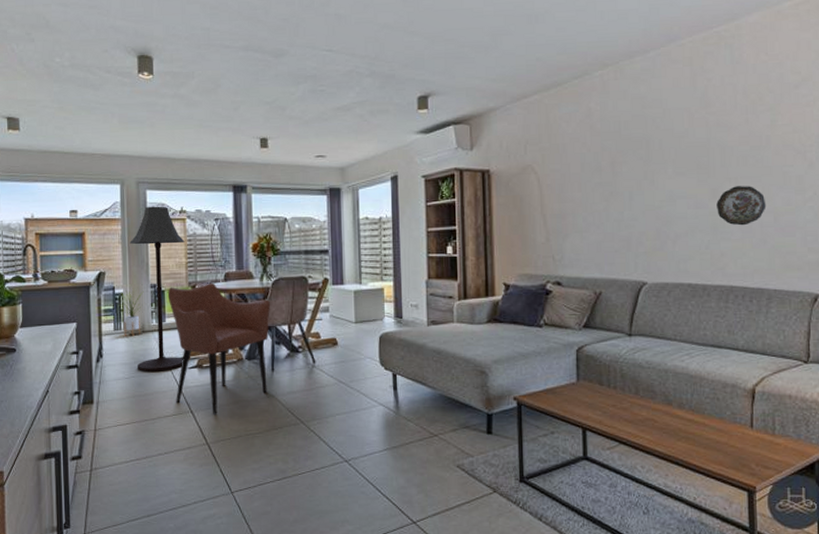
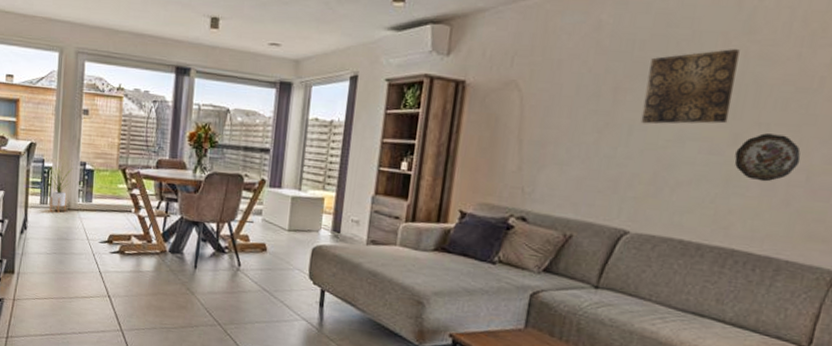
floor lamp: present [130,206,185,372] -> none [59,79,120,252]
armchair: present [167,282,270,414] -> none [95,167,201,303]
wall art: none [636,121,705,189] -> present [641,49,740,124]

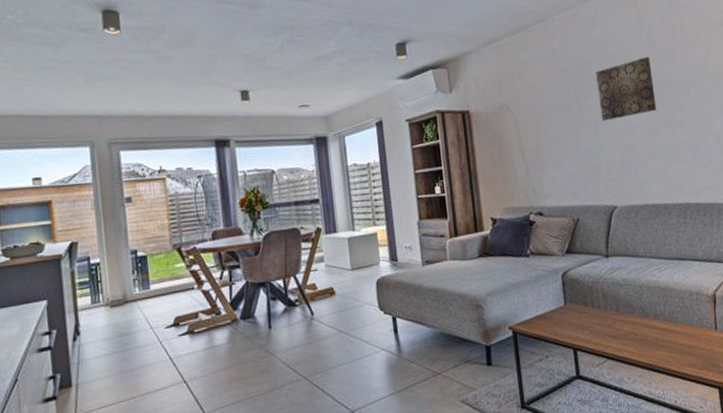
house plant: present [47,163,73,213] -> none [95,256,124,309]
decorative plate: present [734,133,801,182] -> none [668,112,709,149]

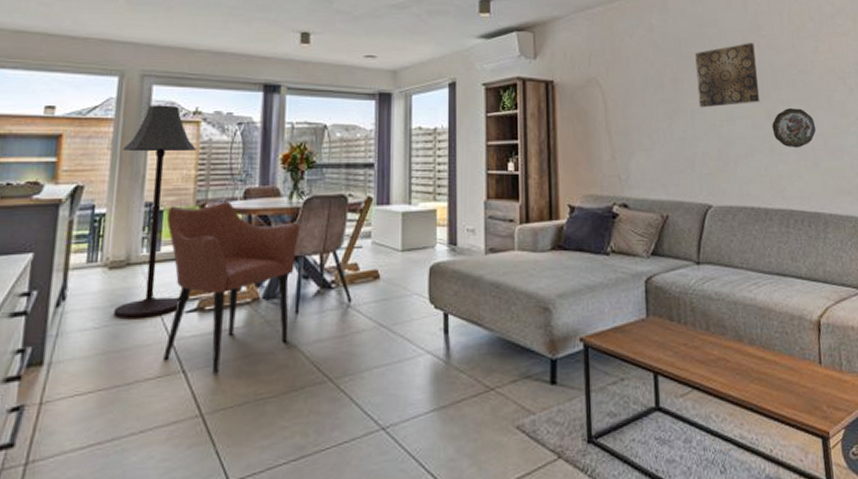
floor lamp: none [104,166,172,346] -> present [113,105,197,318]
armchair: none [150,242,266,381] -> present [163,201,299,374]
decorative plate: none [668,112,709,149] -> present [772,108,816,148]

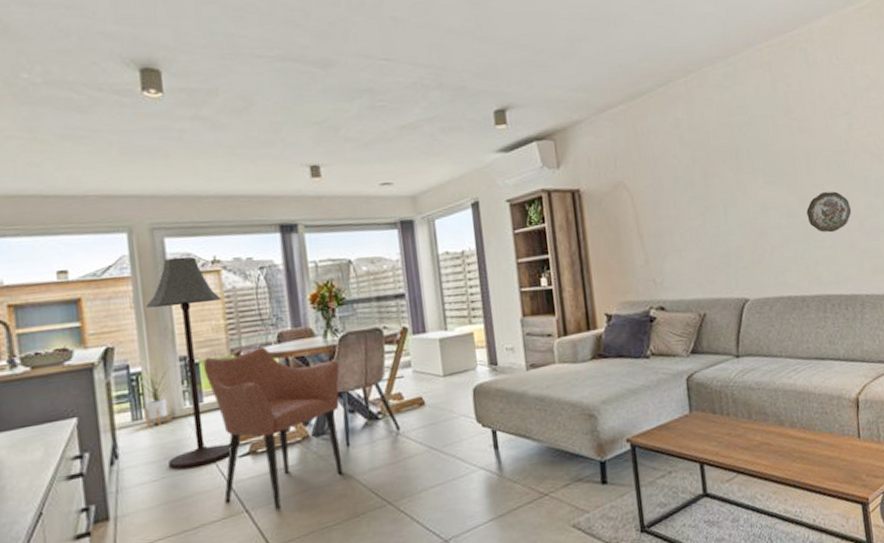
house plant: none [97,207,135,272] -> present [136,364,171,427]
wall art: present [695,43,760,108] -> none [725,127,794,202]

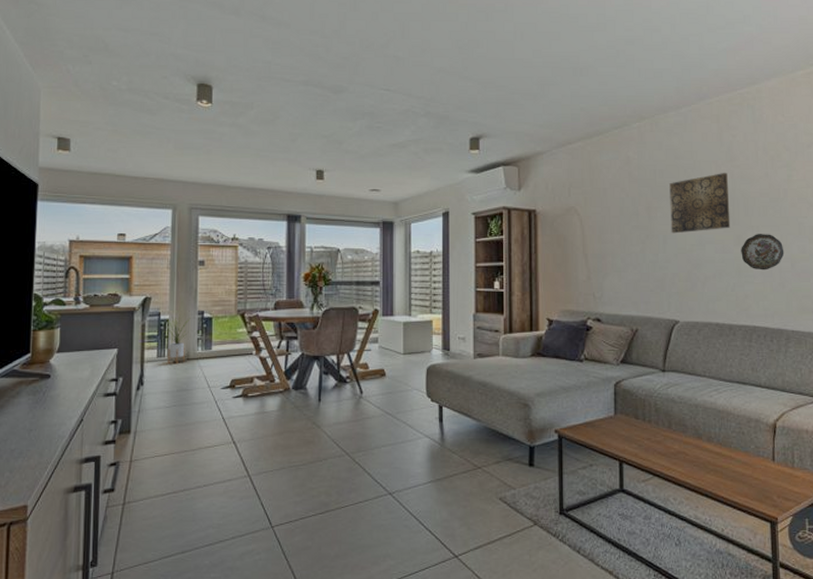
floor lamp: present [146,256,231,470] -> none [179,232,236,400]
armchair: present [203,346,343,510] -> none [215,311,319,445]
wall art: none [725,127,794,202] -> present [669,173,731,234]

